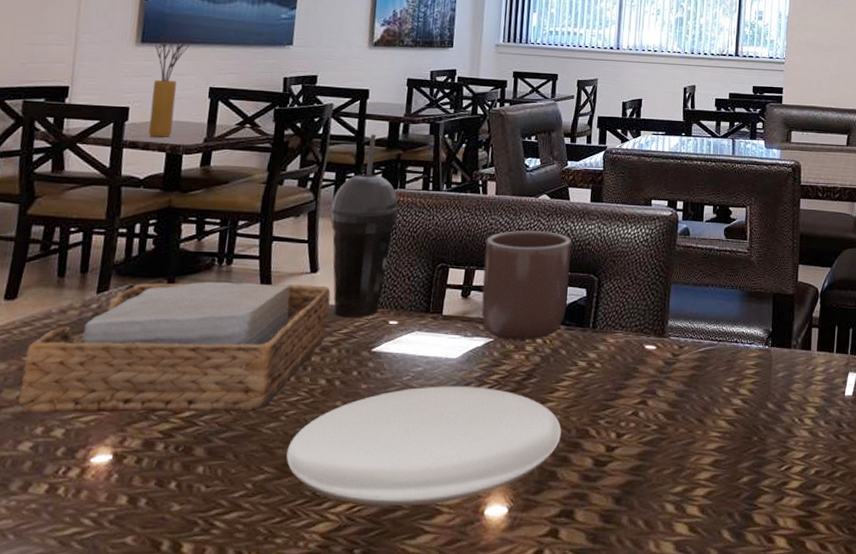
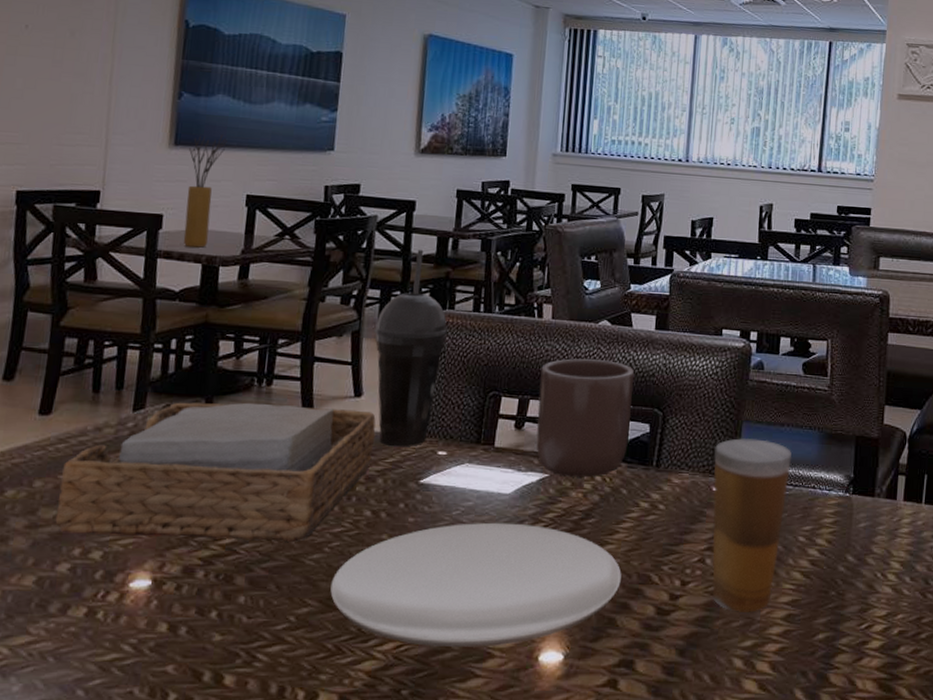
beverage cup: none [645,299,717,460] -> present [712,438,792,612]

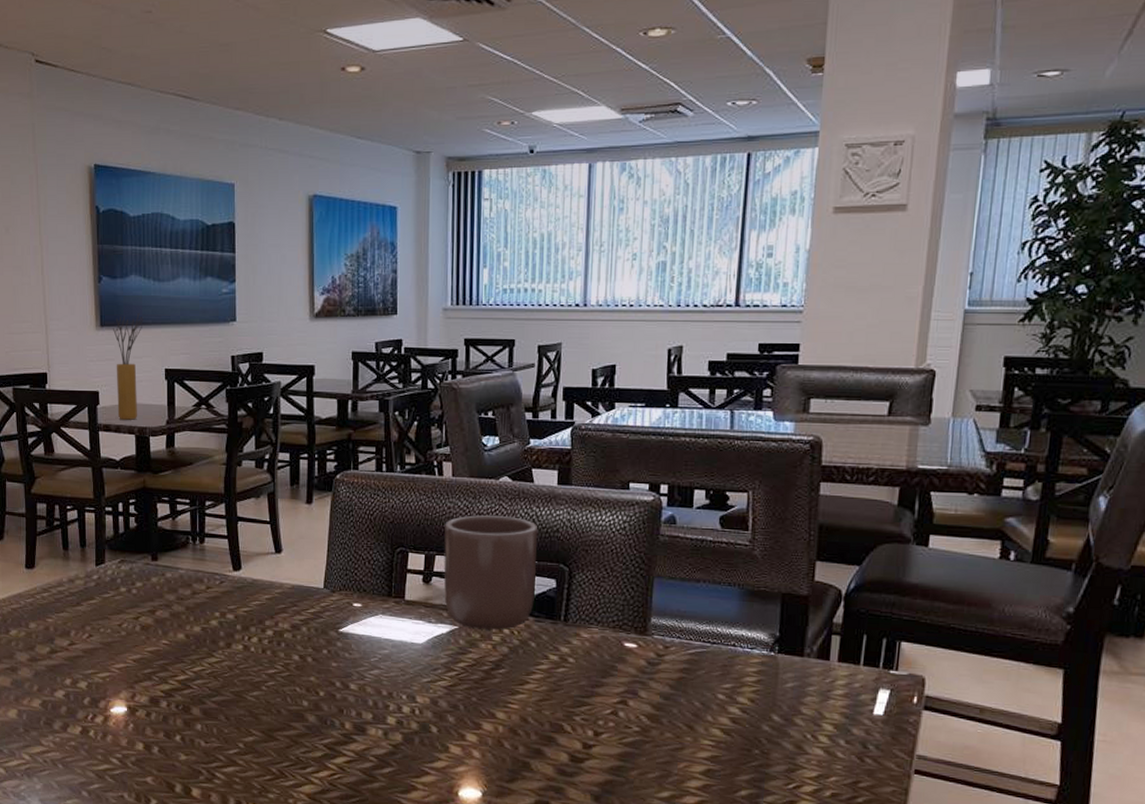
napkin holder: present [55,402,376,542] -> none [48,558,297,680]
plate: present [330,522,622,647] -> none [270,669,534,780]
beverage cup: present [373,250,449,447] -> none [287,413,354,599]
beverage cup: present [712,438,792,612] -> none [624,594,710,765]

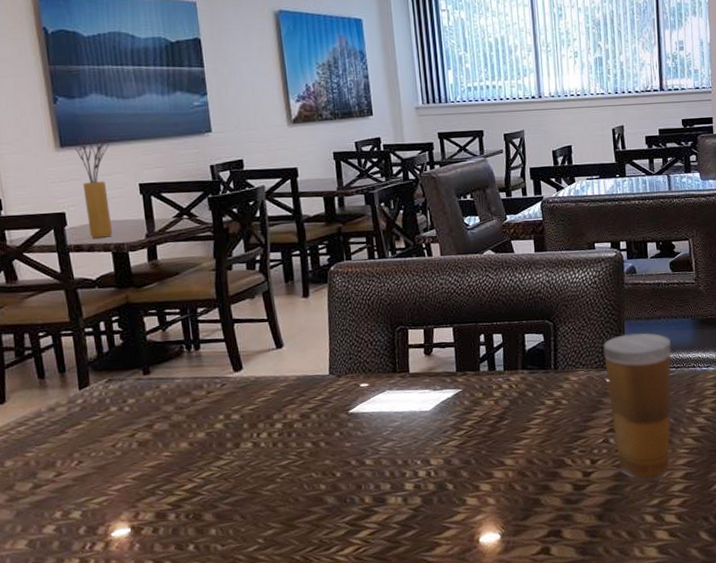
mug: present [443,515,538,630] -> none [439,284,527,389]
beverage cup: none [624,594,710,765] -> present [603,332,672,478]

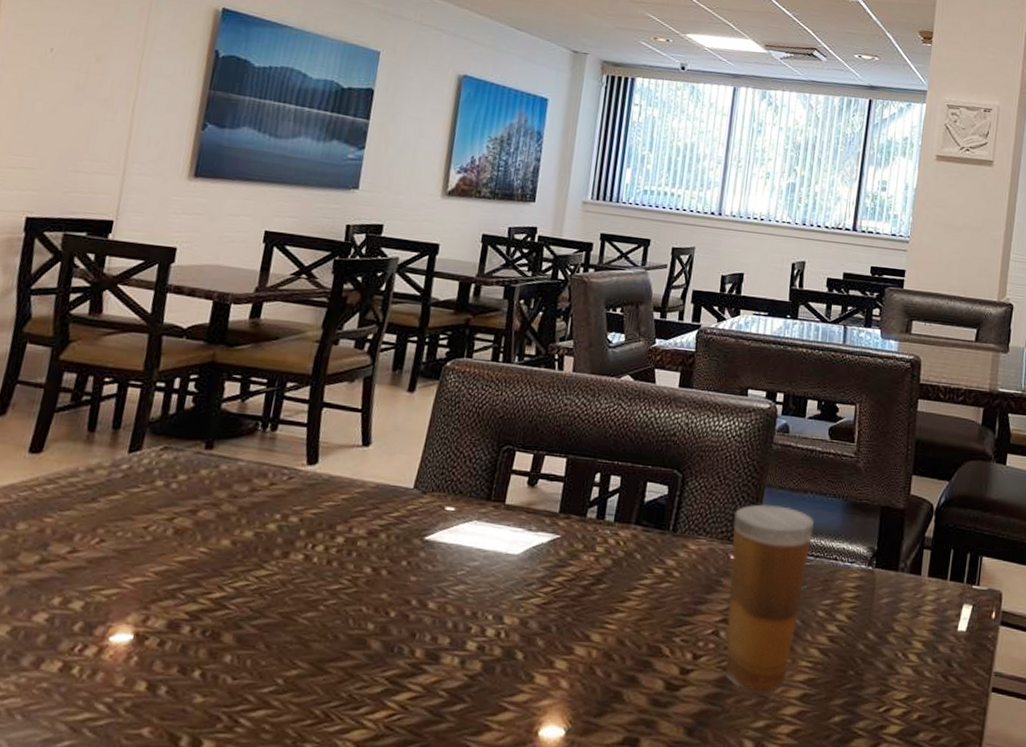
vase: present [74,131,112,238] -> none [195,168,249,284]

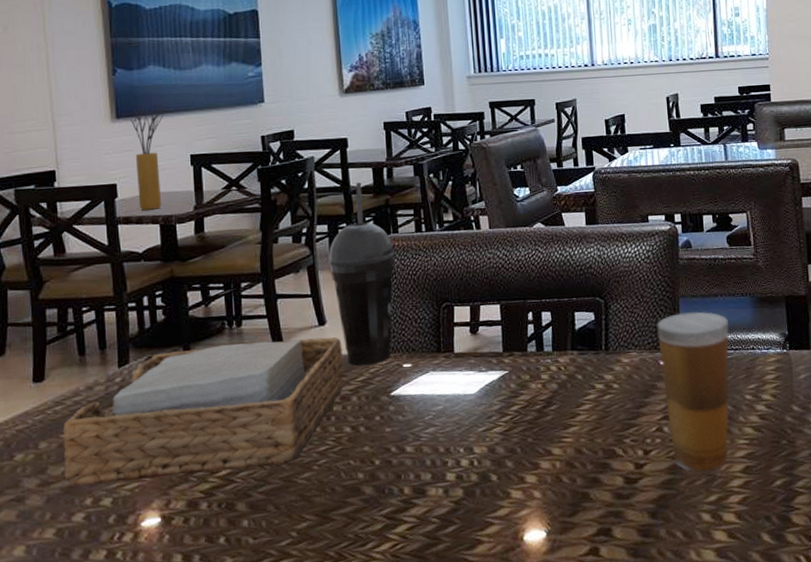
napkin holder: none [36,444,383,598] -> present [63,337,344,486]
vase: none [195,168,249,284] -> present [129,102,164,210]
beverage cup: none [385,295,465,501] -> present [327,182,396,366]

